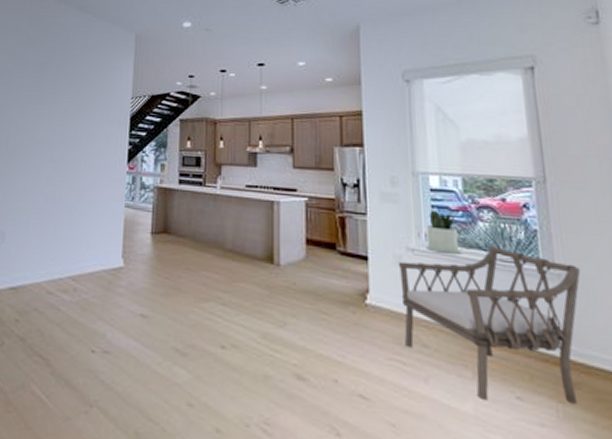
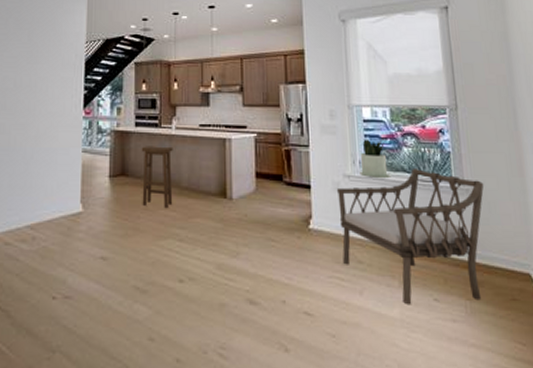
bar stool: none [184,204,217,271] -> present [141,146,173,209]

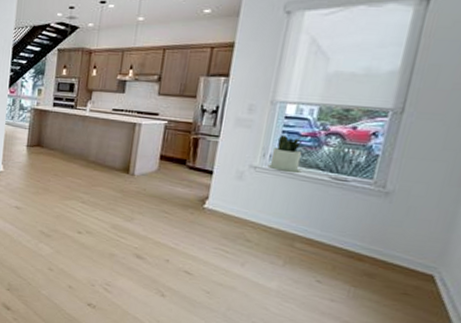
bar stool: present [141,146,173,209] -> none [53,123,85,177]
armchair: present [336,169,484,305] -> none [231,167,410,289]

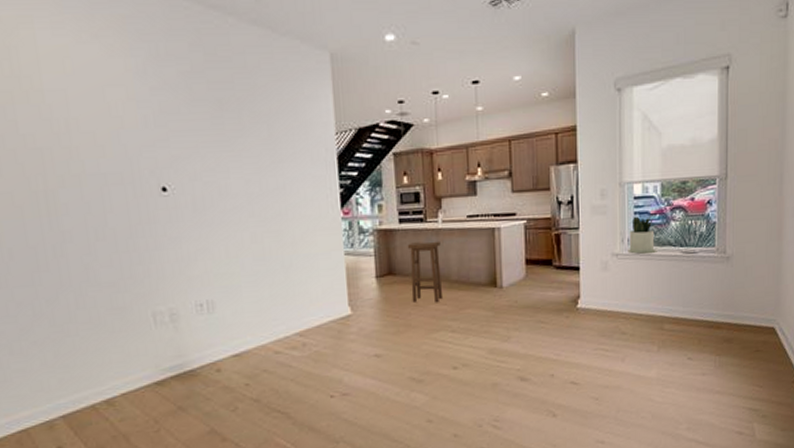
bar stool: none [53,123,85,177] -> present [407,241,444,303]

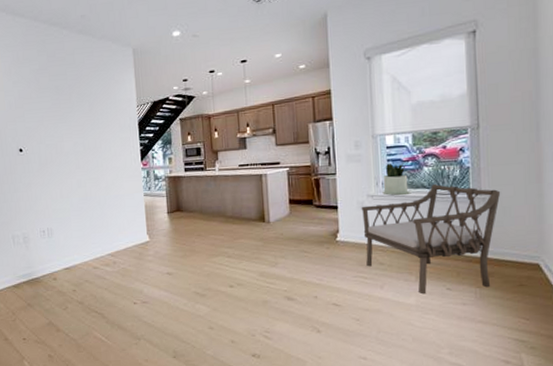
bar stool: present [407,241,444,303] -> none [191,185,221,234]
armchair: none [604,241,744,366] -> present [361,184,501,294]

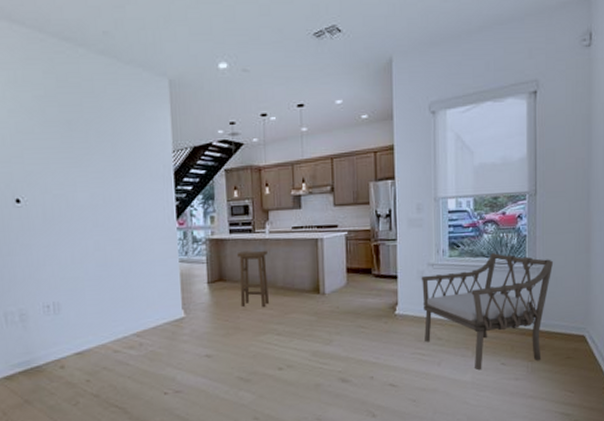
bar stool: none [191,185,221,234] -> present [236,250,270,308]
planter: present [382,162,410,196] -> none [443,228,470,265]

